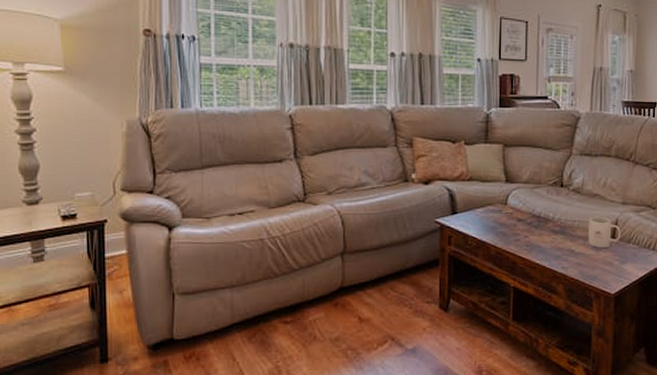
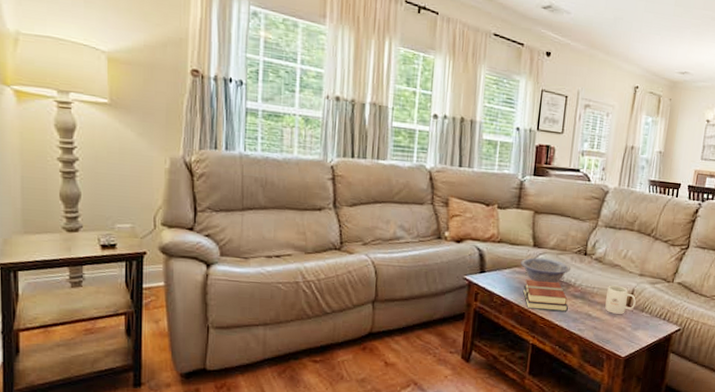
decorative bowl: none [494,193,548,219] -> present [520,257,572,283]
books: none [498,218,548,249] -> present [522,279,568,311]

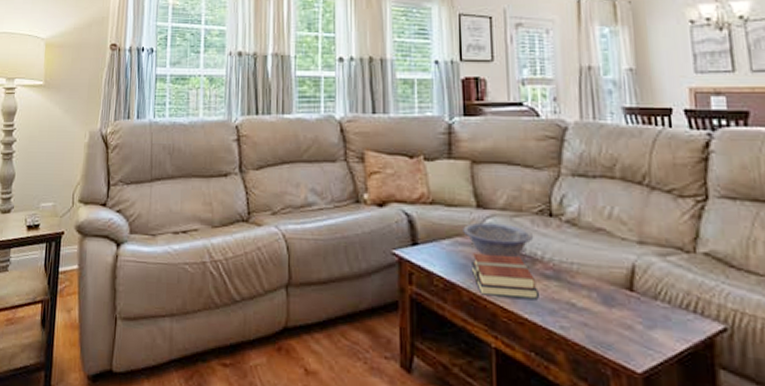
mug: present [605,285,636,315] -> none [592,258,642,305]

